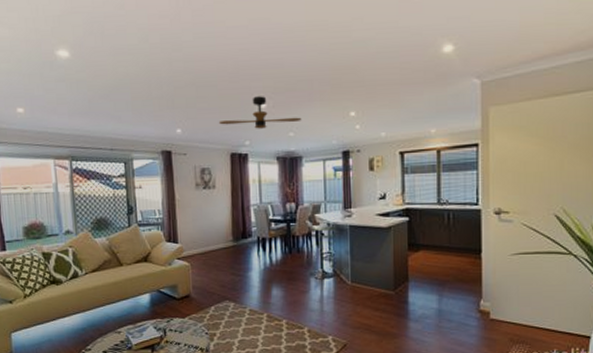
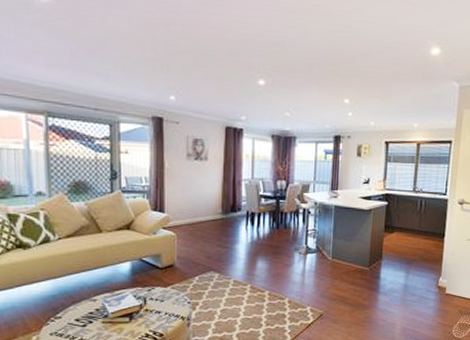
ceiling fan: present [218,96,302,129] -> none [215,72,299,106]

